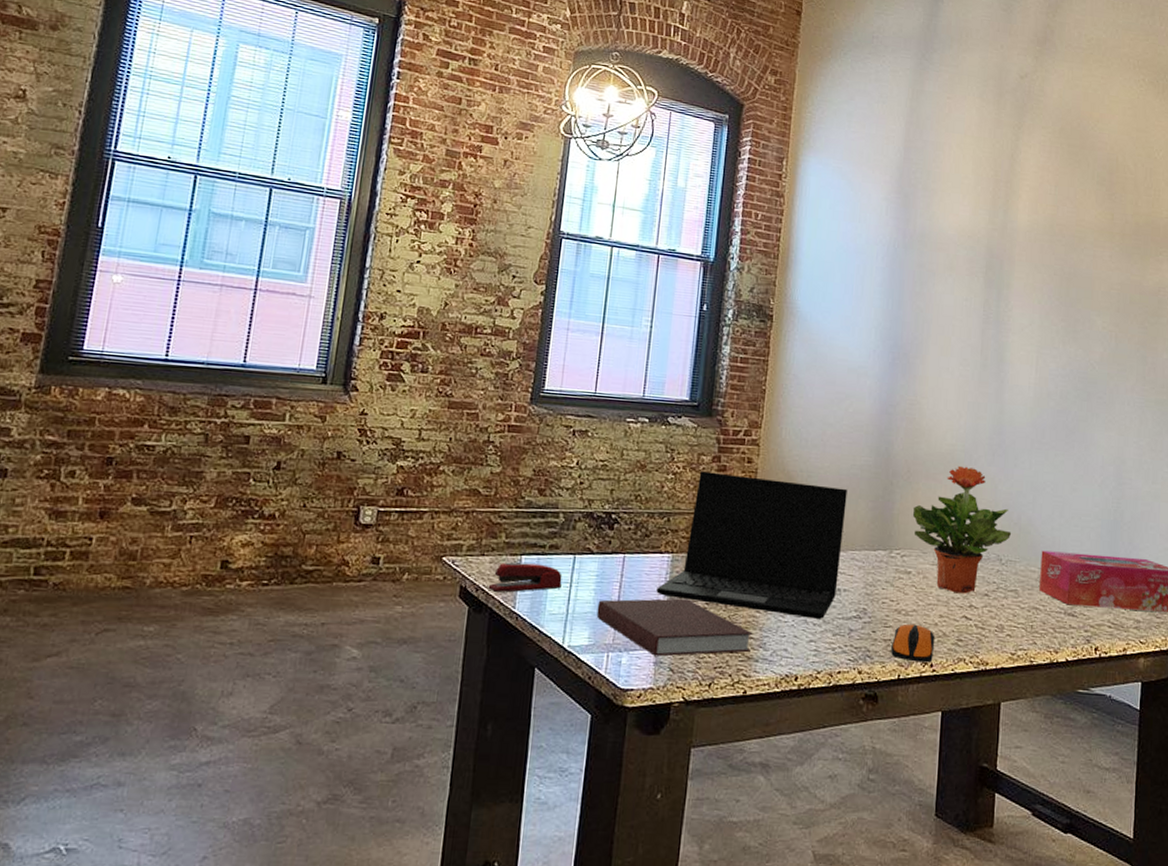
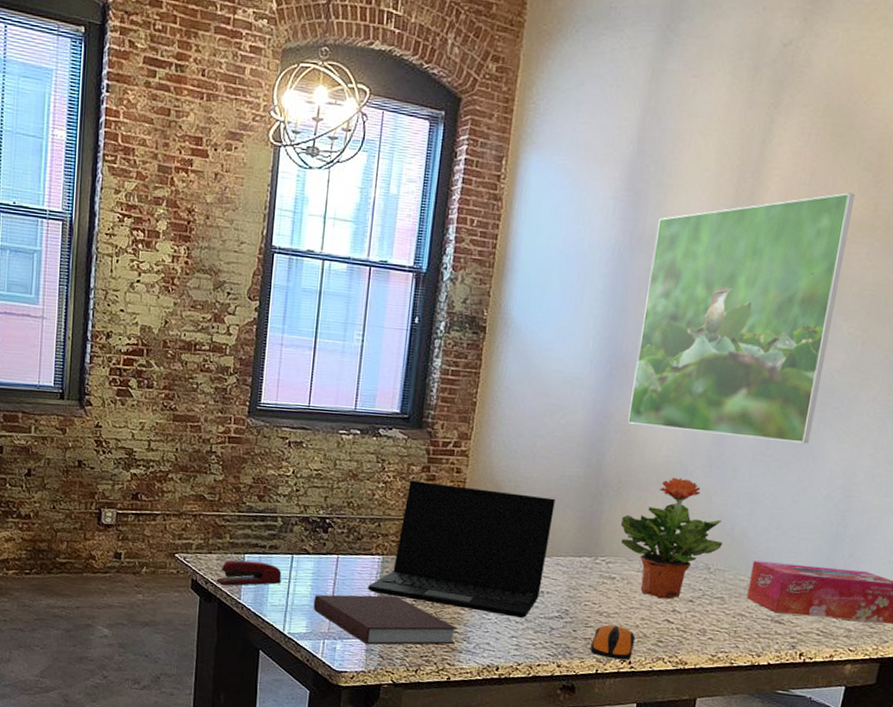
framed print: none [912,203,1094,432] -> present [628,192,856,444]

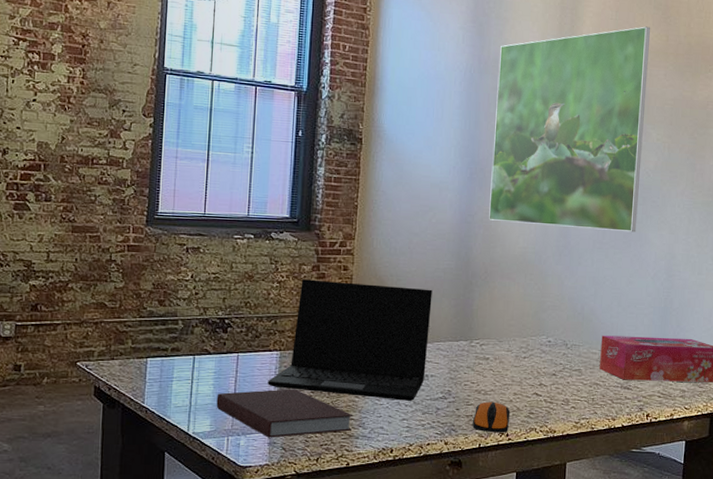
stapler: present [216,559,282,586] -> none [119,364,184,390]
potted plant: present [621,477,723,600] -> none [490,265,576,375]

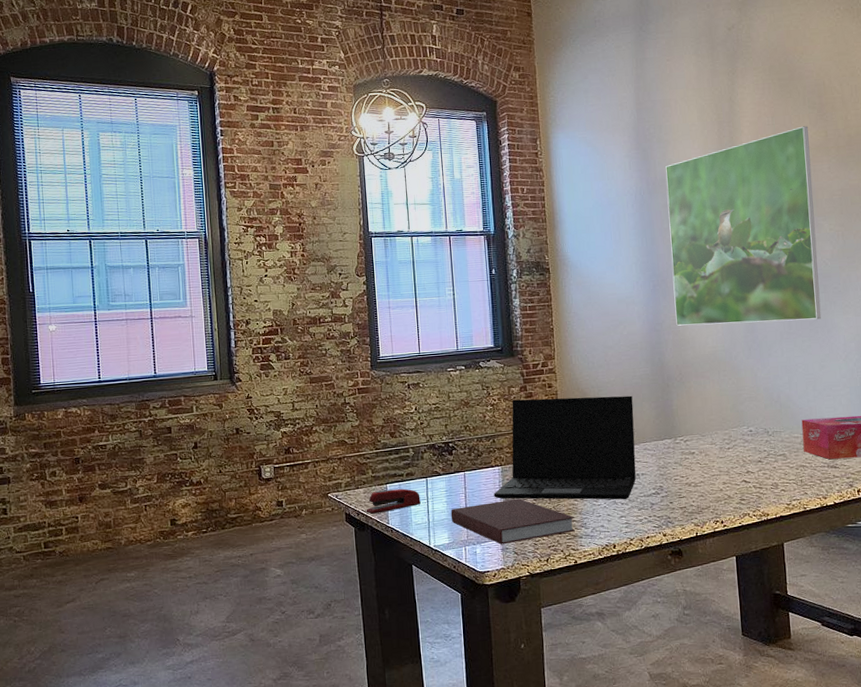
stapler: none [119,364,184,390] -> present [366,488,421,514]
computer mouse: present [473,401,511,433] -> none [687,492,723,522]

